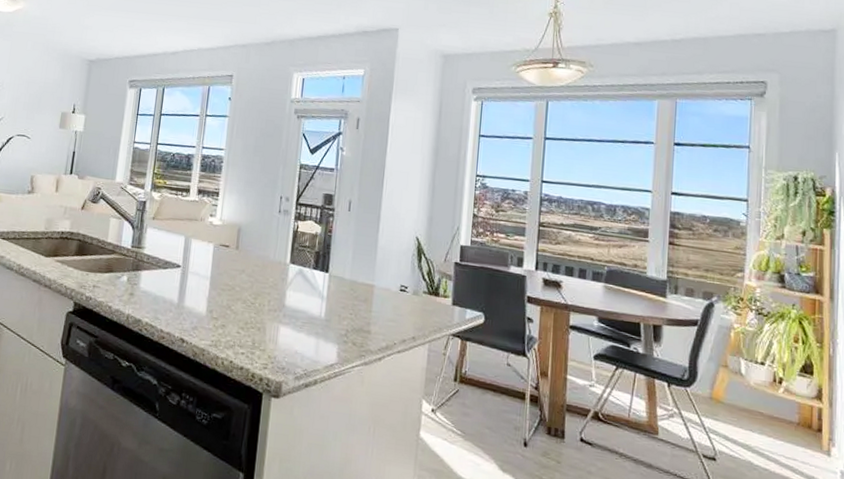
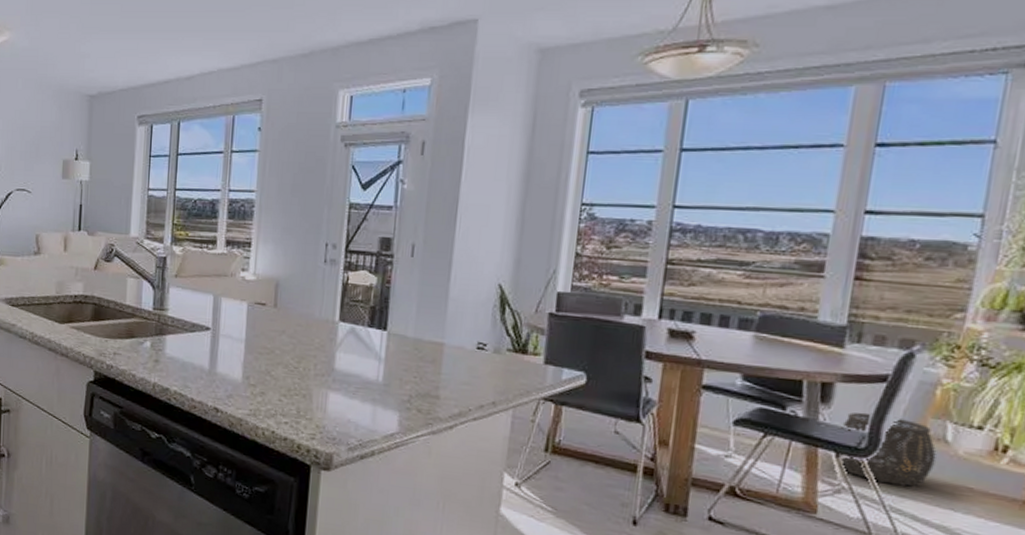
woven basket: none [668,350,736,412] -> present [837,412,937,487]

